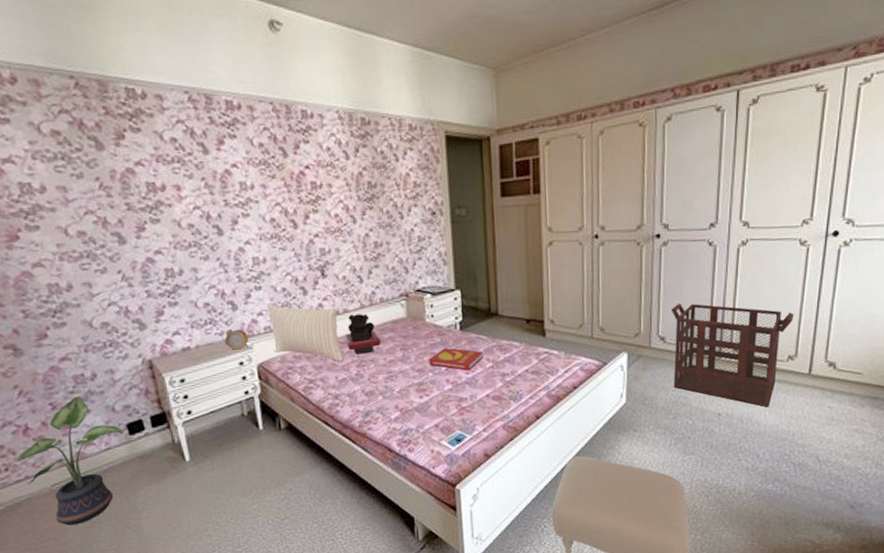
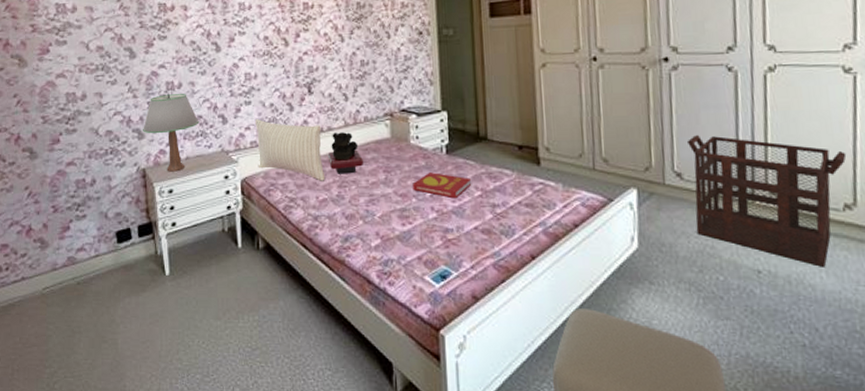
potted plant: present [16,396,124,526] -> none [16,200,113,333]
table lamp: none [144,281,207,362] -> present [143,93,199,172]
alarm clock: present [221,329,250,350] -> none [209,142,236,163]

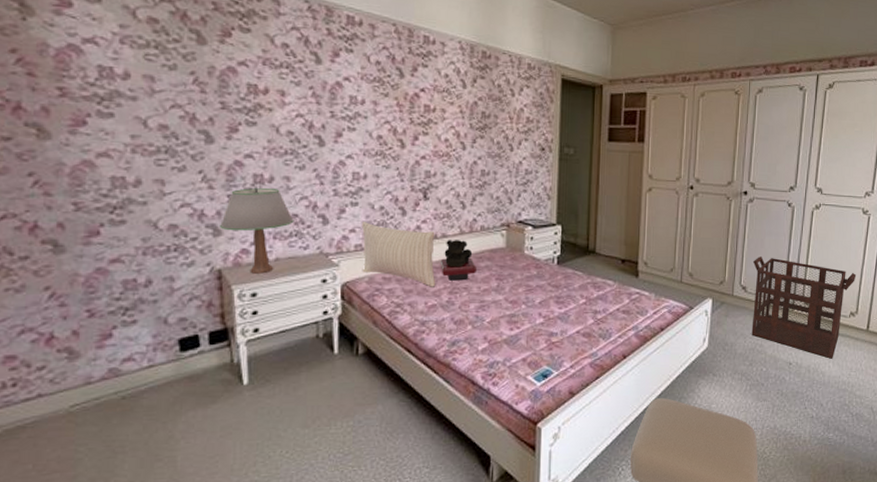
book: present [412,172,471,199] -> none [523,281,577,306]

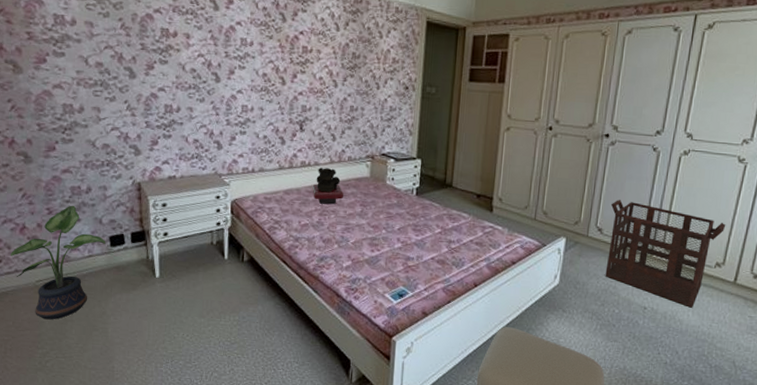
potted plant: none [29,303,174,456] -> present [10,205,106,320]
table lamp: present [220,187,294,274] -> none [140,115,195,188]
pillow: present [361,222,436,287] -> none [247,148,309,209]

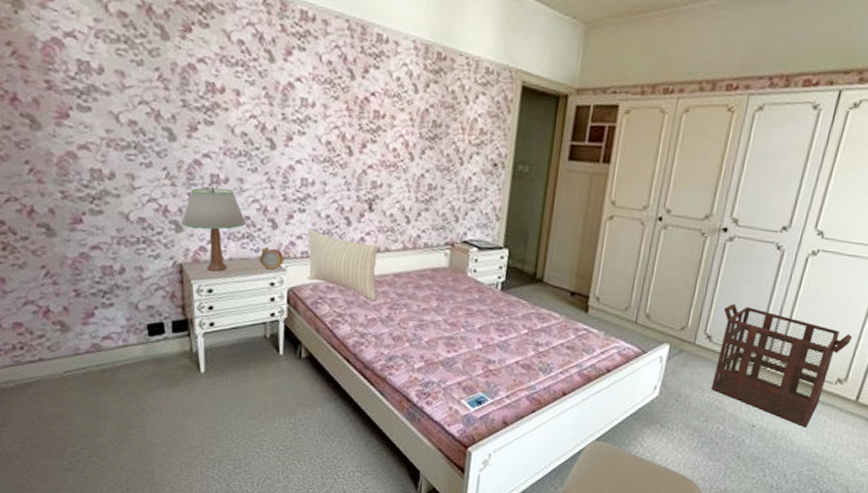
potted plant: present [10,205,106,320] -> none [32,287,143,416]
table lamp: none [140,115,195,188] -> present [181,187,247,272]
alarm clock: none [203,165,229,185] -> present [256,247,285,270]
pillow: none [247,148,309,209] -> present [307,229,379,301]
teddy bear: present [312,167,344,205] -> none [381,254,418,297]

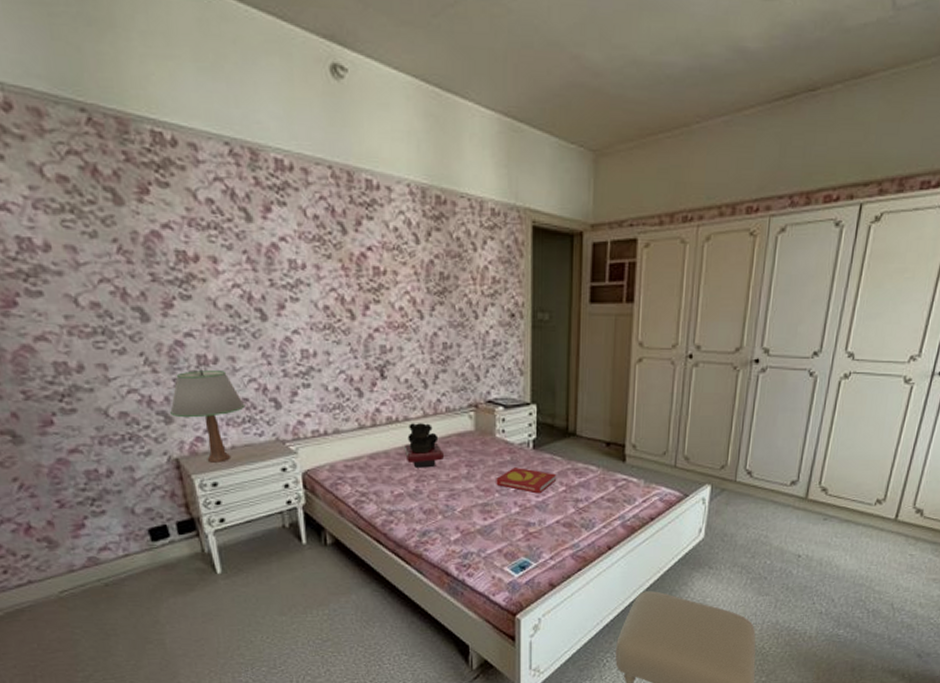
alarm clock: present [256,247,285,270] -> none [261,430,295,454]
pillow: present [307,229,379,301] -> none [315,405,401,475]
teddy bear: none [381,254,418,297] -> present [403,423,445,468]
book: none [462,306,520,334] -> present [496,468,556,494]
laundry basket: present [711,304,853,428] -> none [755,437,889,551]

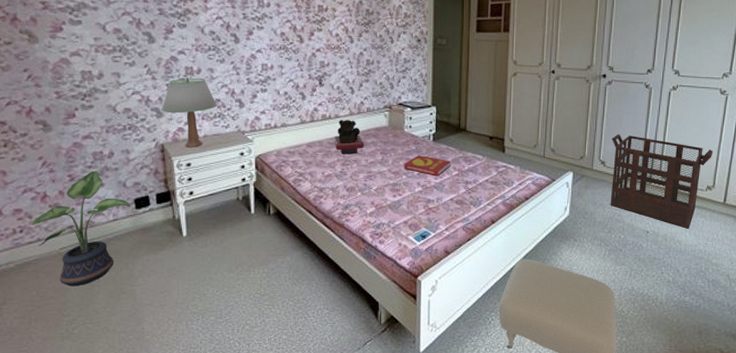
potted plant: none [16,494,145,637] -> present [31,170,131,287]
laundry basket: none [755,437,889,551] -> present [610,134,714,229]

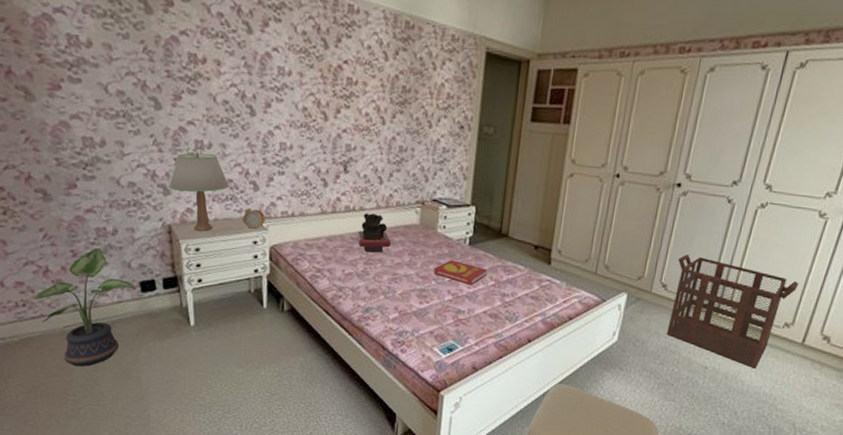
alarm clock: none [226,124,252,142] -> present [239,208,267,229]

